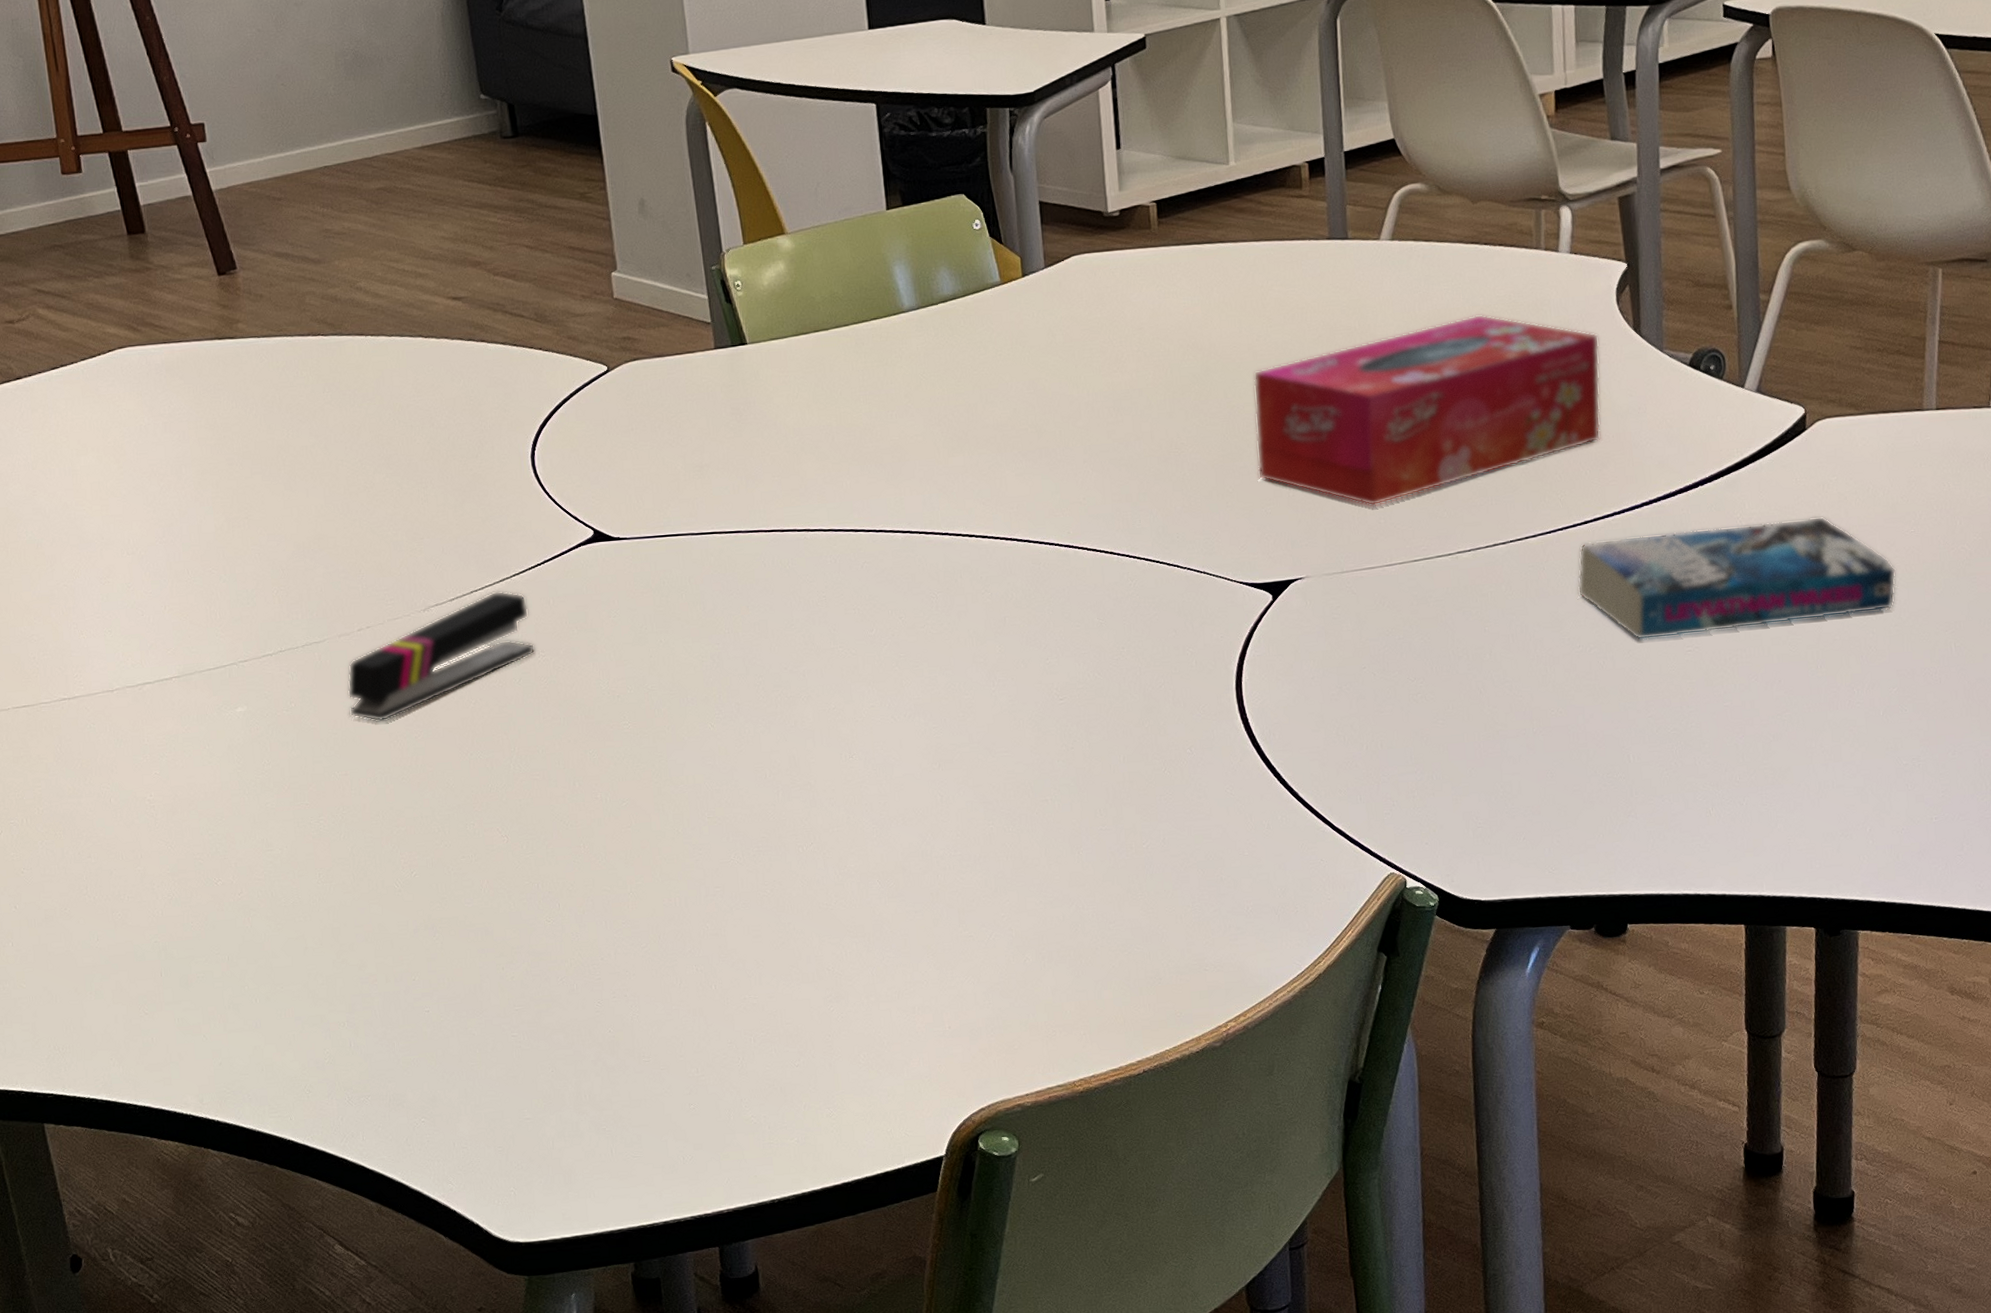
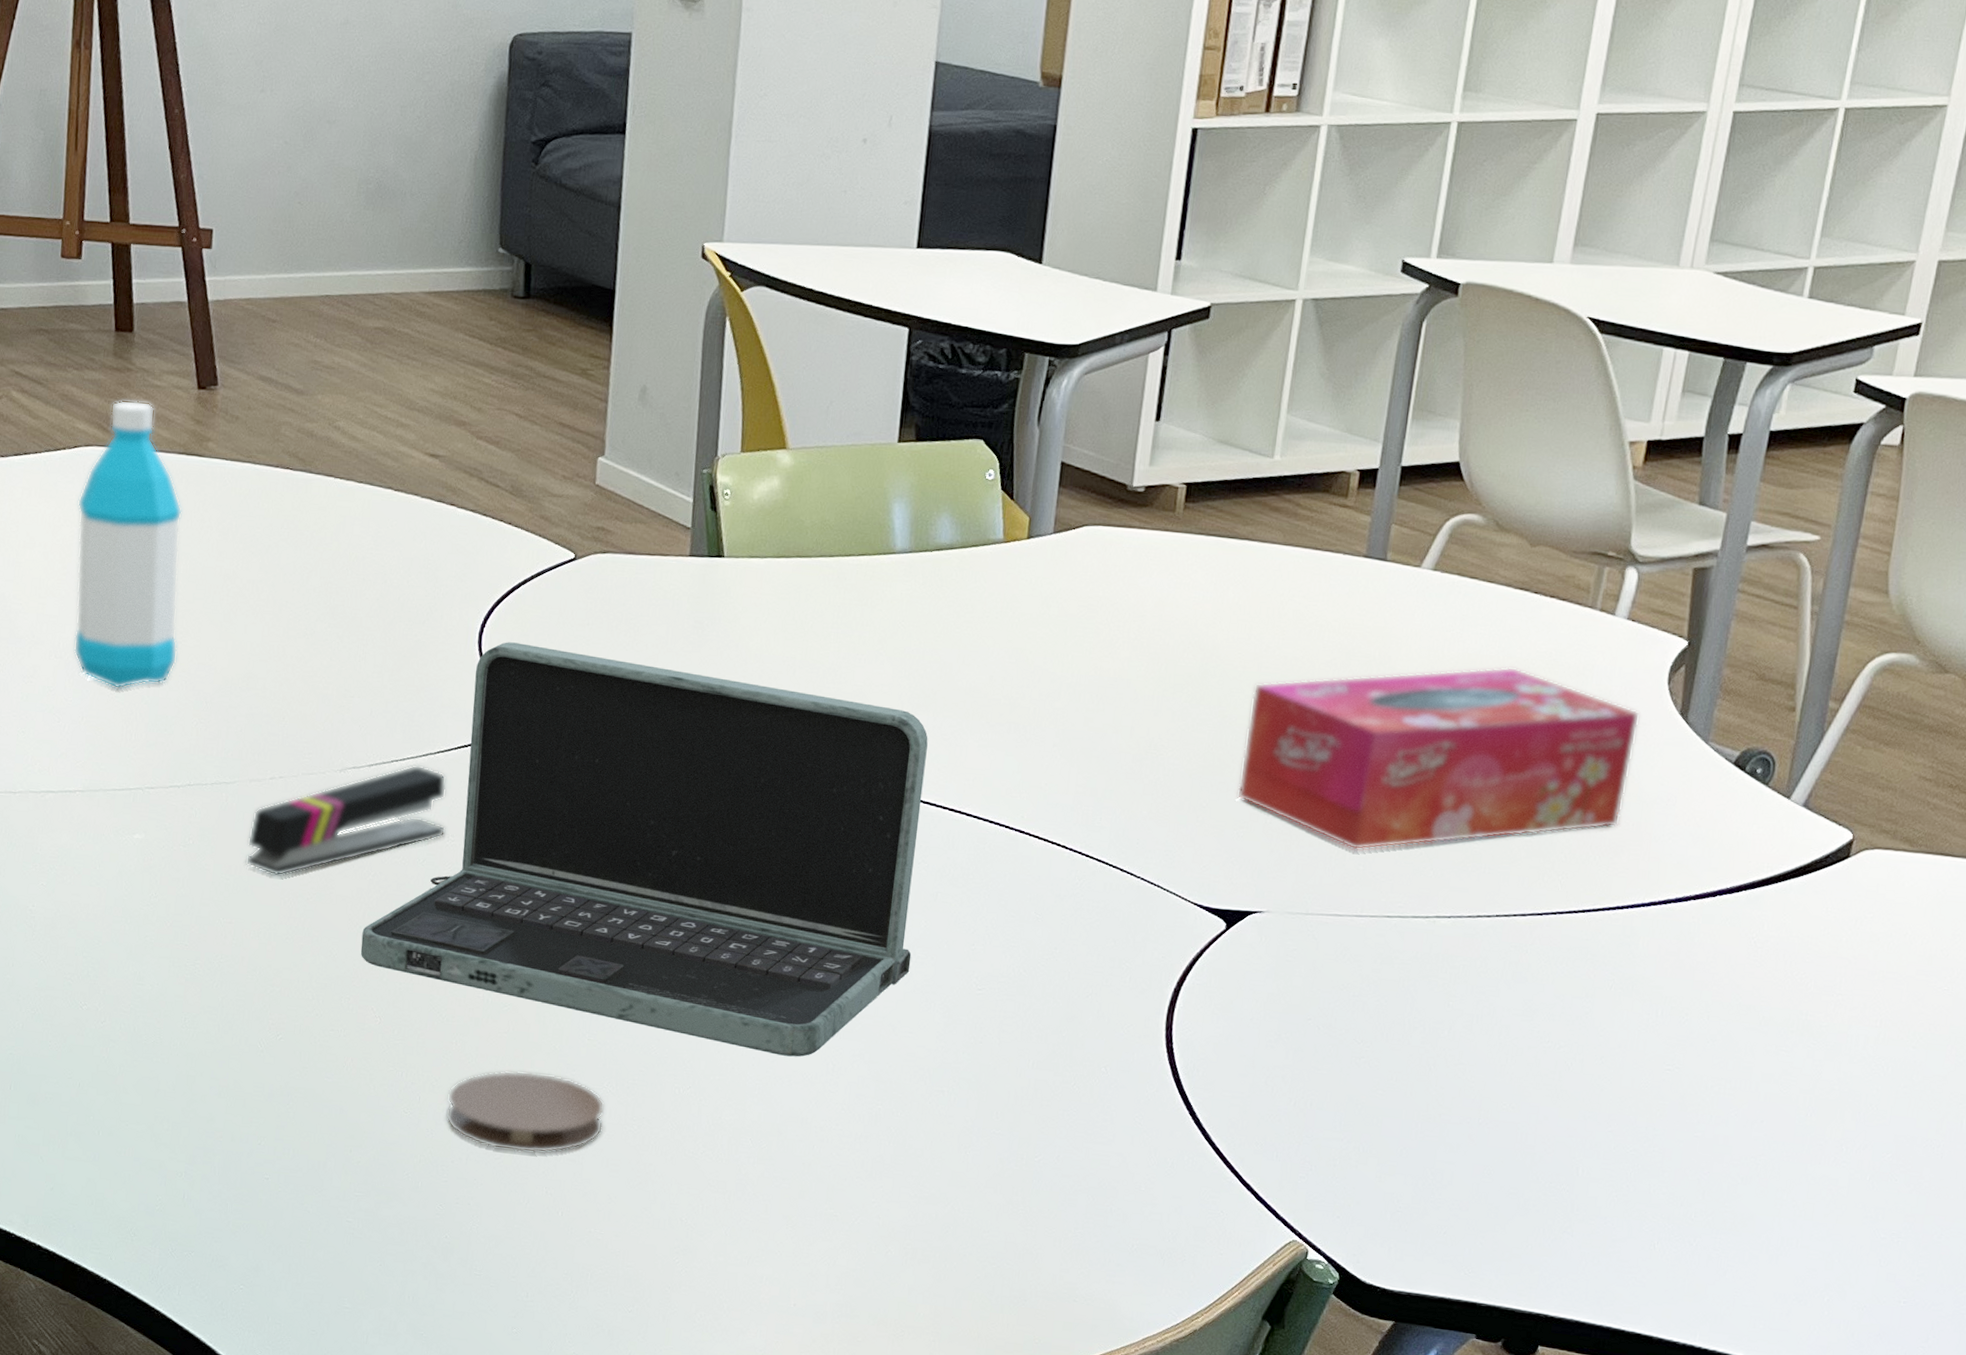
water bottle: none [121,296,247,574] -> present [73,400,182,689]
laptop: none [474,455,994,797] -> present [360,642,928,1057]
coaster: none [585,857,738,939] -> present [446,1070,605,1153]
book: present [1577,516,1896,640] -> none [1558,932,1918,1069]

